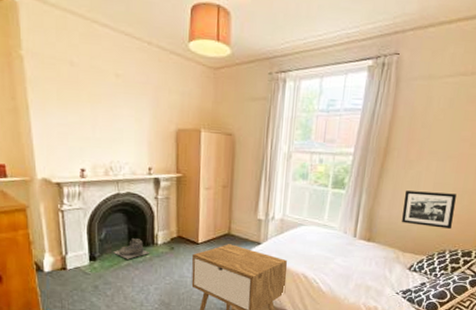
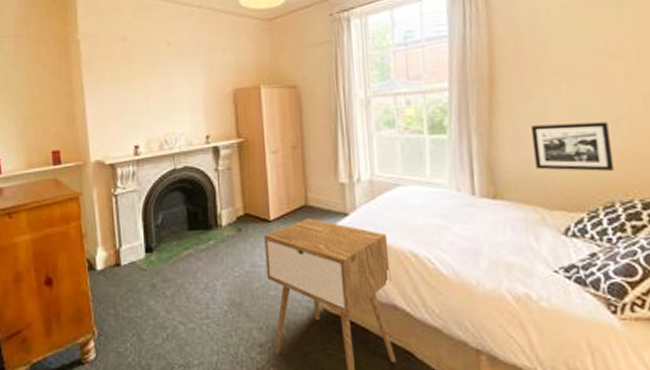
boots: present [113,238,149,259] -> none [171,221,213,248]

